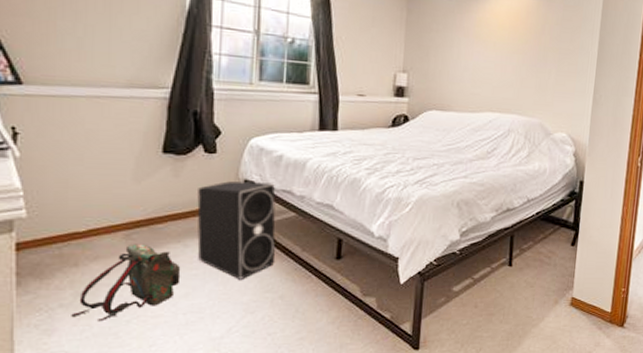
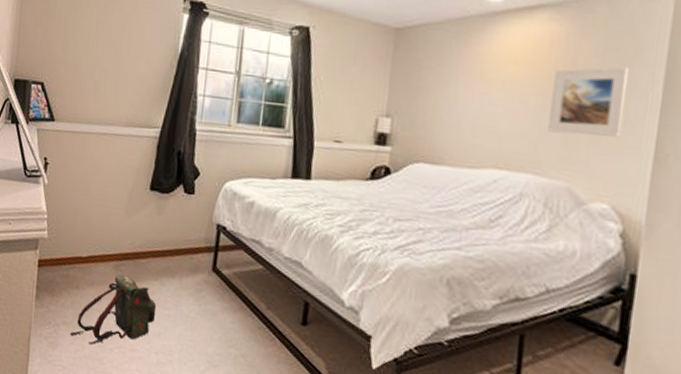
stereo: present [197,181,276,279] -> none [171,224,245,329]
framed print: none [526,32,577,84] -> present [548,67,628,137]

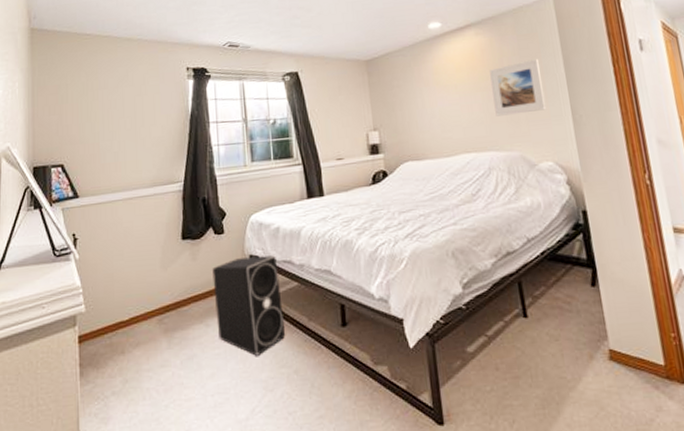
backpack: present [70,274,157,345] -> none [122,327,206,408]
stereo: none [171,224,245,329] -> present [212,255,286,356]

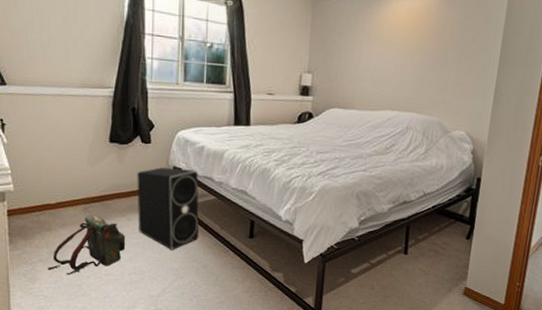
backpack: none [122,327,206,408] -> present [48,215,126,275]
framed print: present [489,59,547,116] -> none [425,32,479,83]

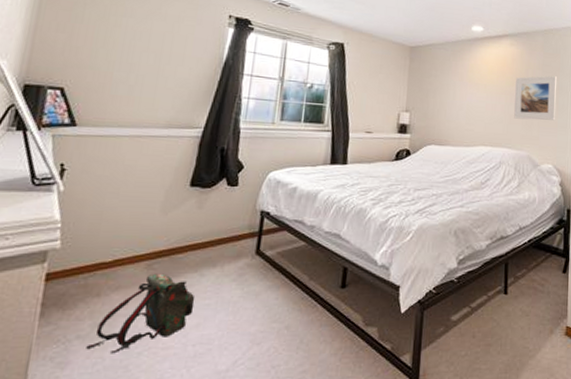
stereo: present [137,167,199,250] -> none [212,212,288,309]
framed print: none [425,32,479,83] -> present [514,76,557,121]

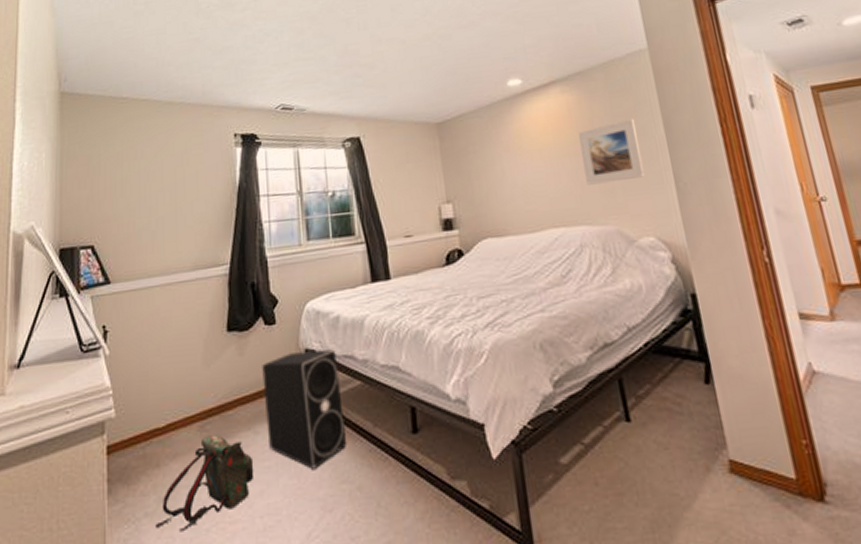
stereo: none [212,212,288,309] -> present [262,349,348,469]

